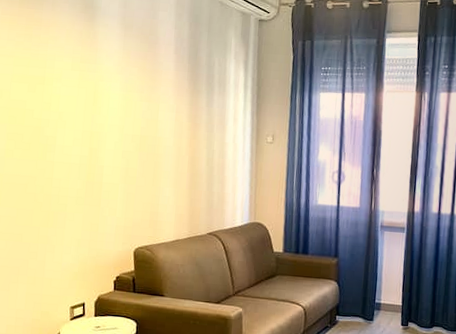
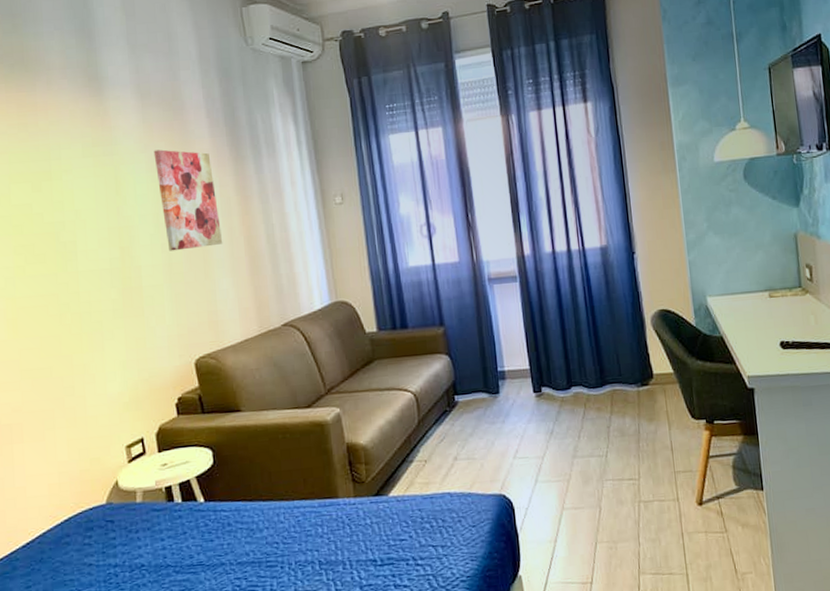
wall art: none [127,73,172,160] -> present [153,149,223,251]

